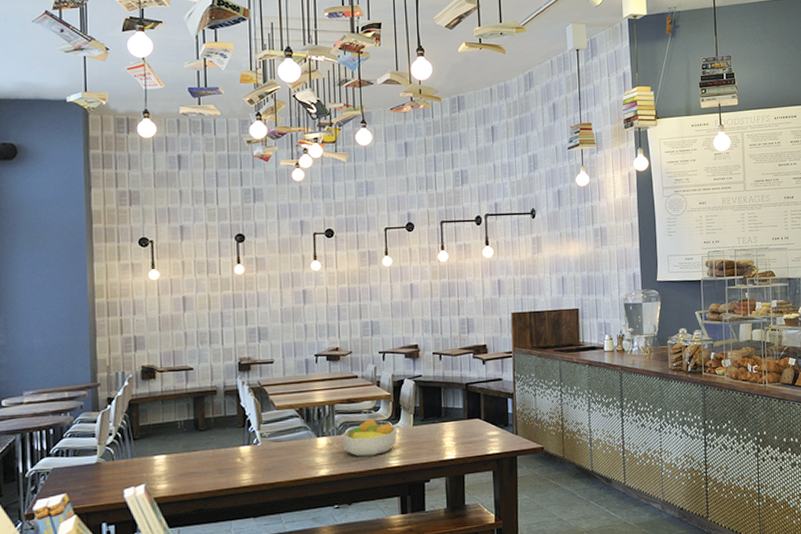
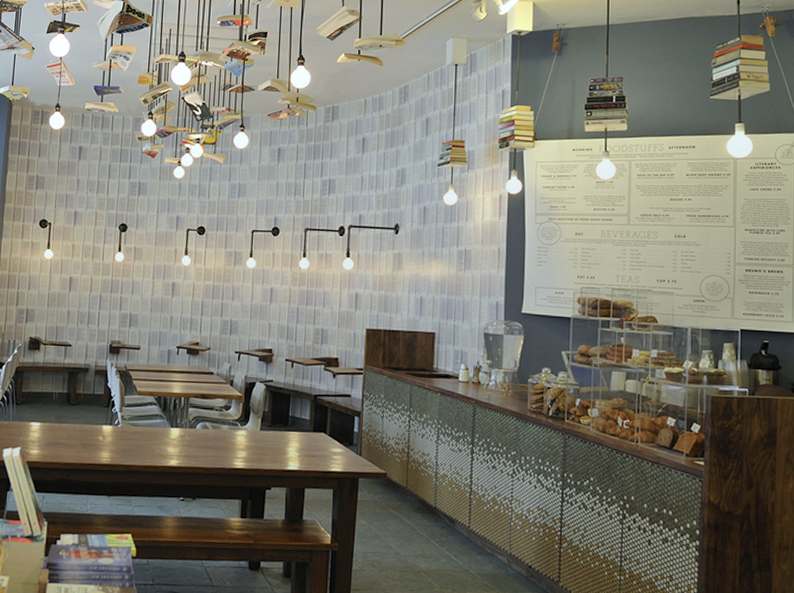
fruit bowl: present [341,418,398,457] -> none [193,416,245,454]

